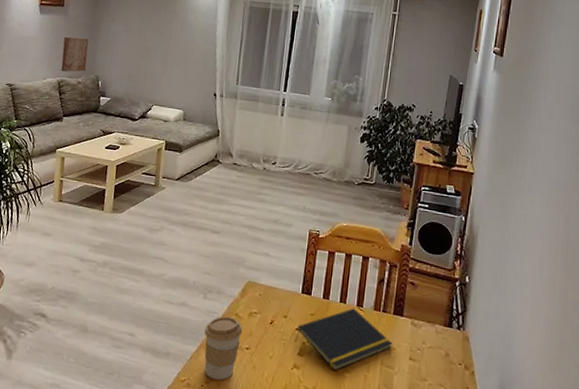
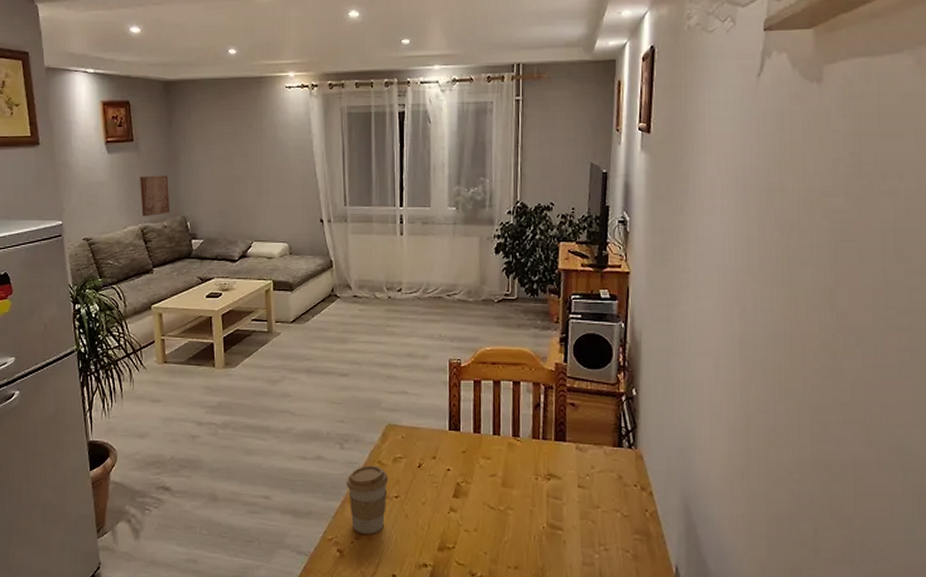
notepad: present [294,308,393,371] -> none [447,439,557,509]

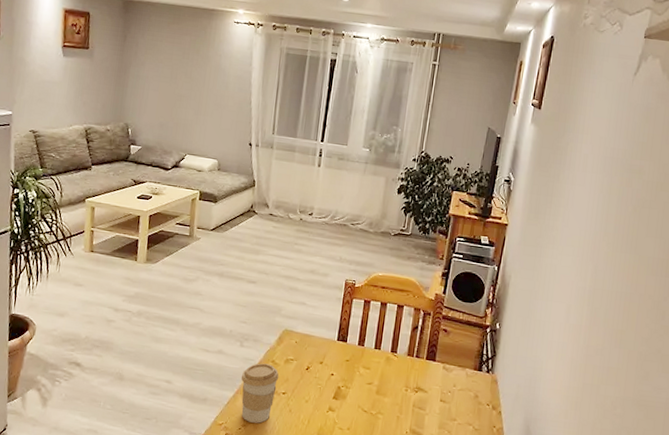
wall art: present [140,175,171,217] -> none [87,81,117,119]

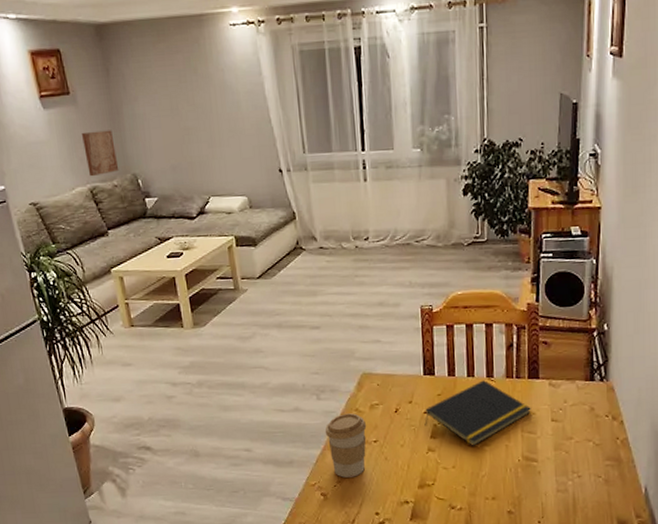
wall art: none [87,81,117,119] -> present [82,130,119,177]
notepad: none [330,354,425,413] -> present [424,380,531,446]

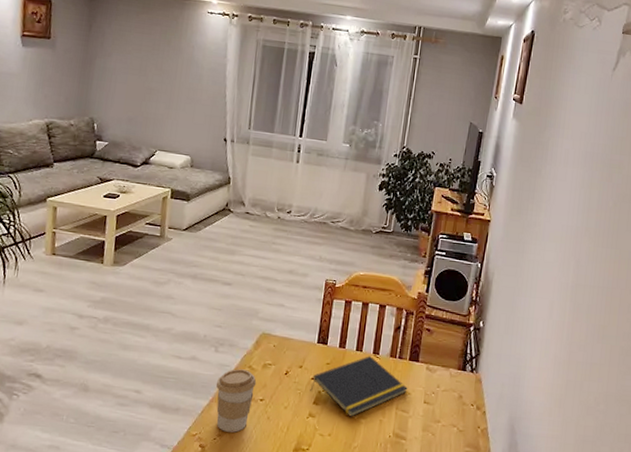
wall art: present [82,130,119,177] -> none [49,73,81,113]

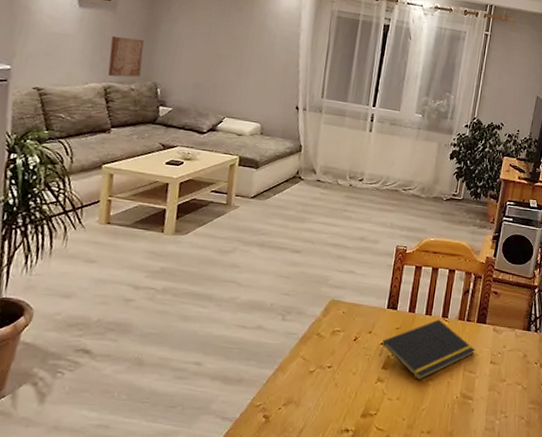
wall art: none [49,73,81,113] -> present [107,35,144,78]
coffee cup: present [215,369,257,433] -> none [282,336,325,401]

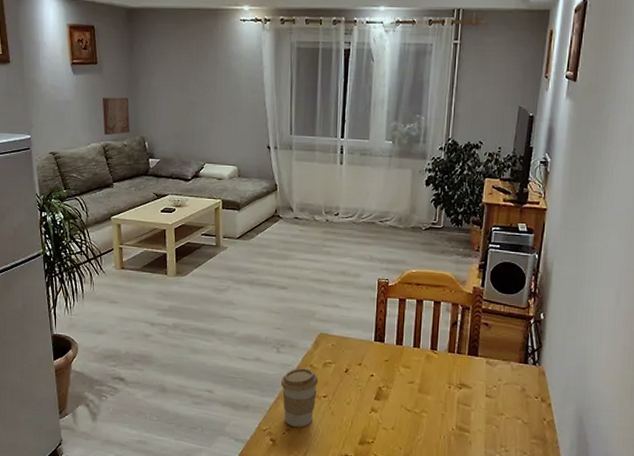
coffee cup: none [282,336,325,401] -> present [280,368,319,427]
notepad: present [379,319,475,380] -> none [370,352,468,411]

